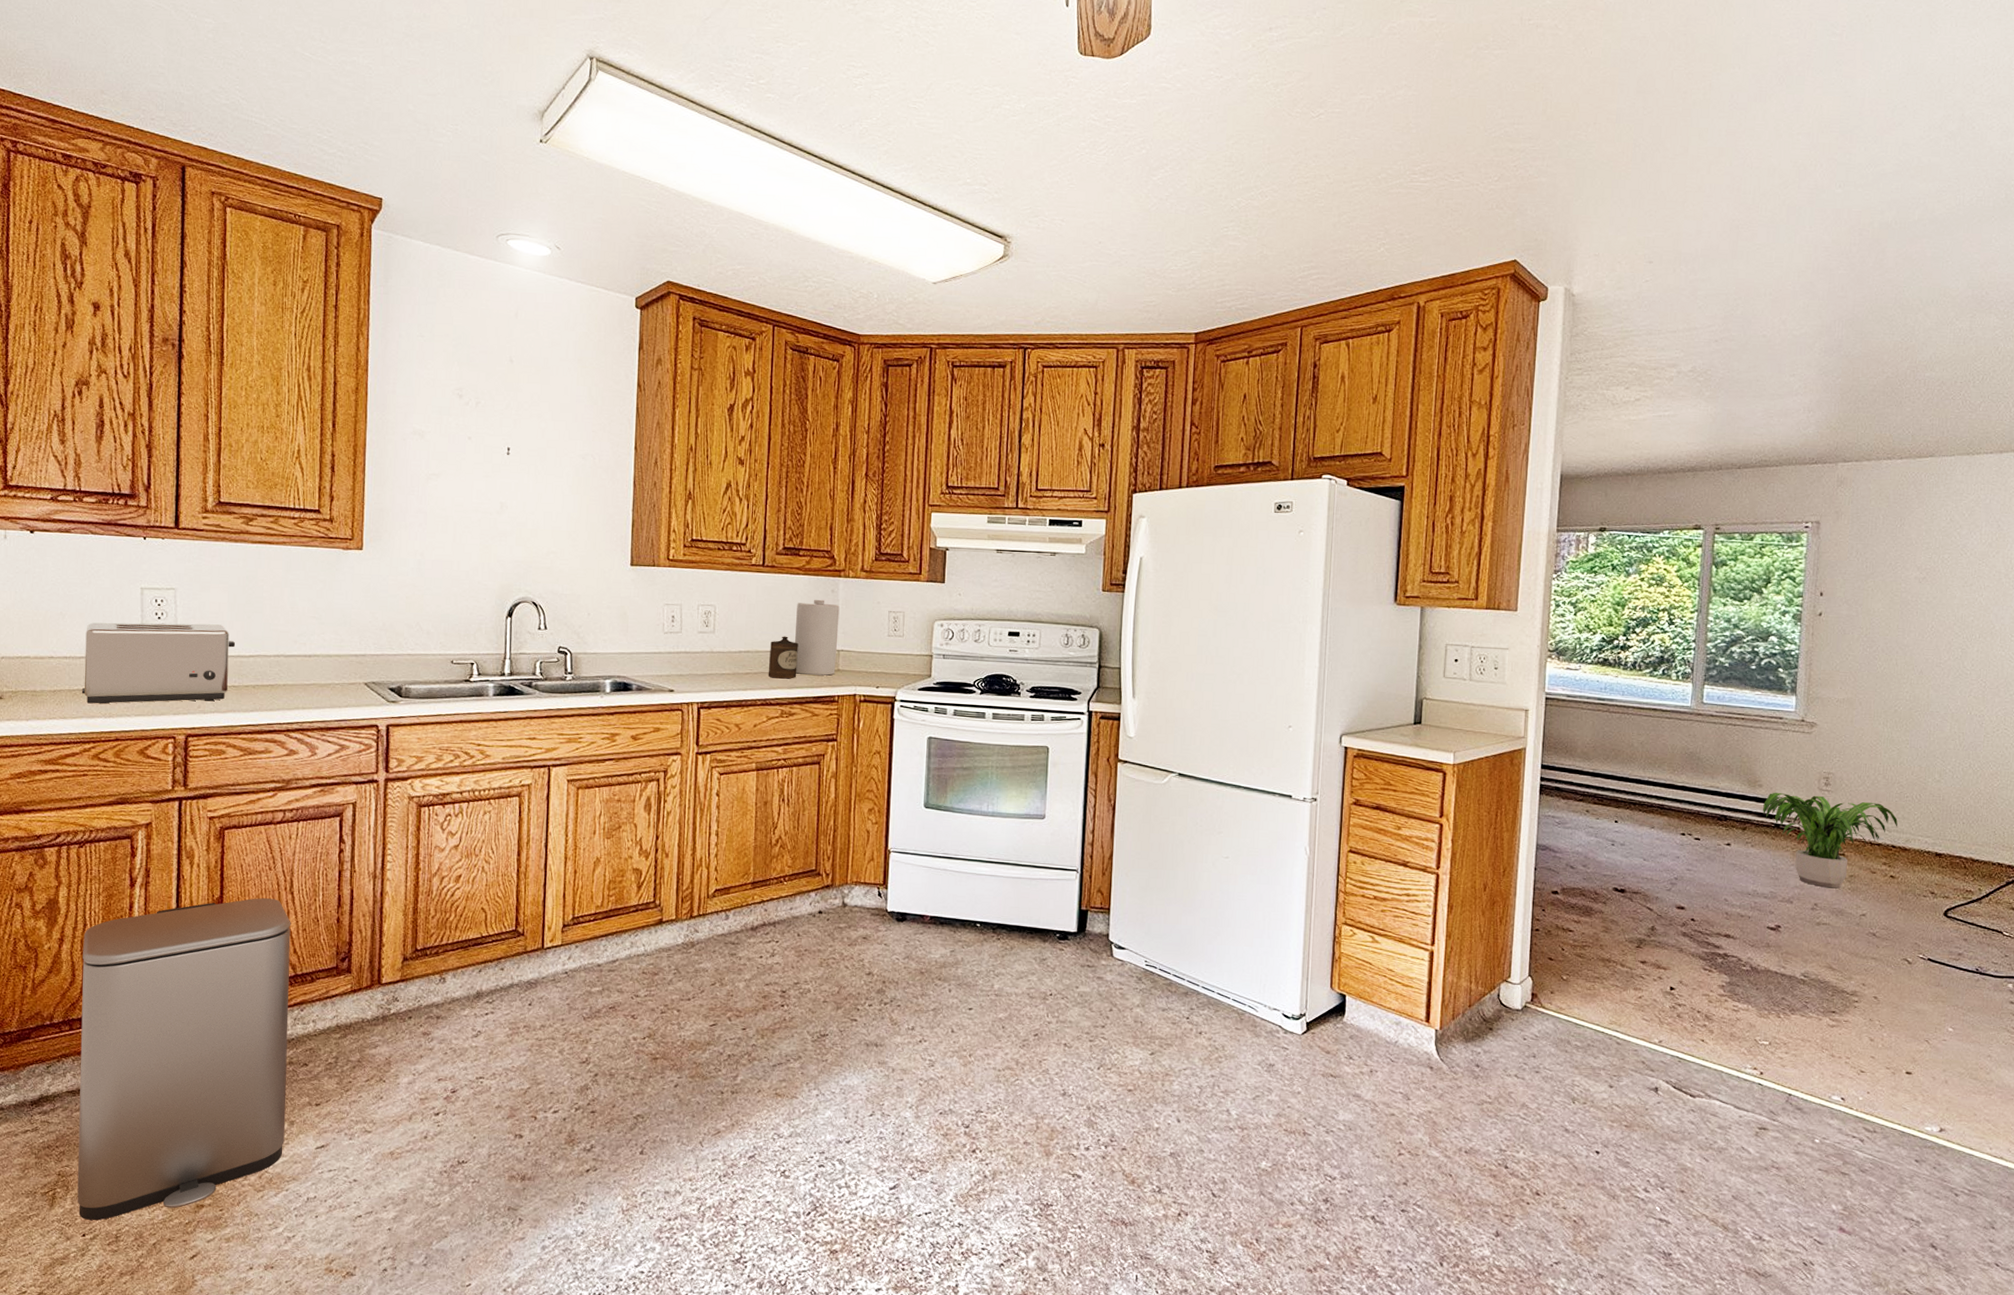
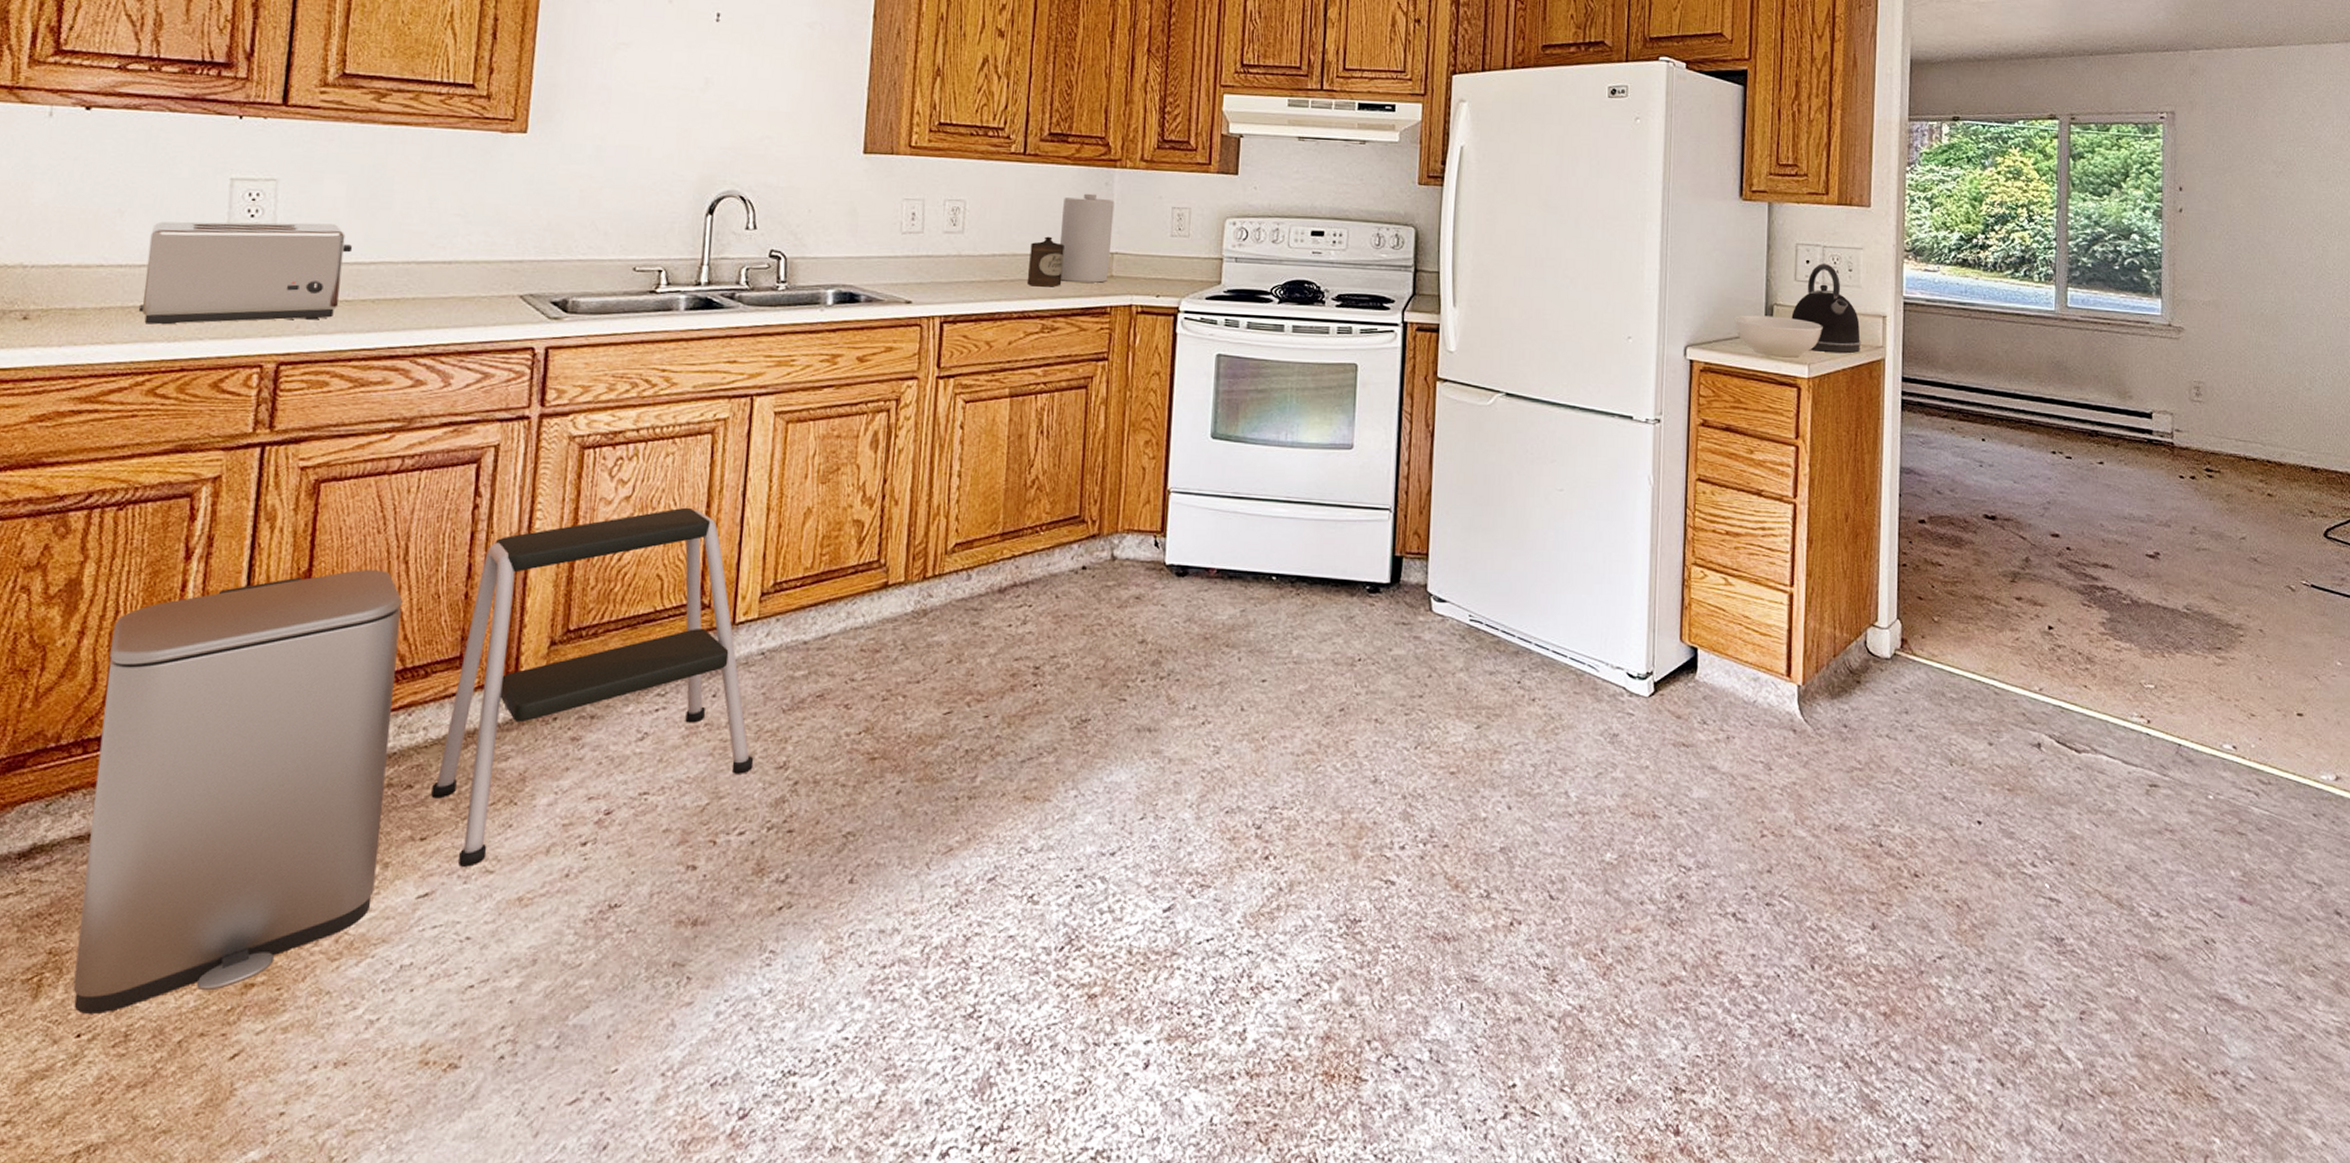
step stool: none [322,855,563,1127] -> present [431,507,754,867]
bowl: none [1386,707,1469,746] -> present [1734,315,1823,358]
kettle: none [1439,662,1504,742] -> present [1791,264,1862,353]
potted plant: present [1763,792,1898,889] -> none [2135,404,2272,510]

